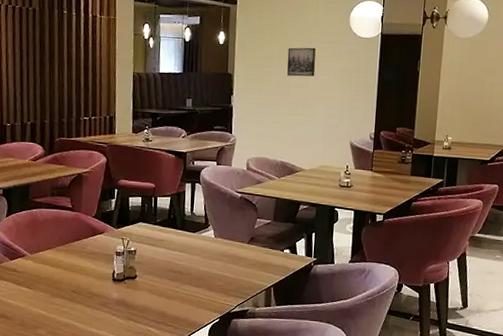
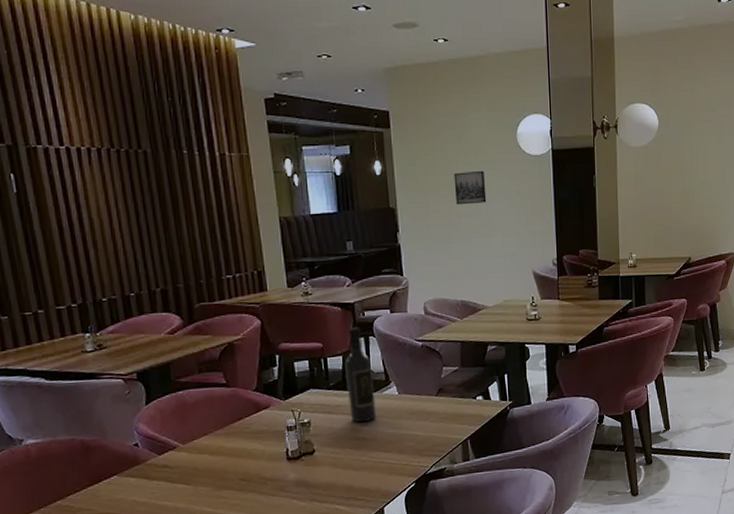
wine bottle: none [170,173,195,258] -> present [345,327,376,423]

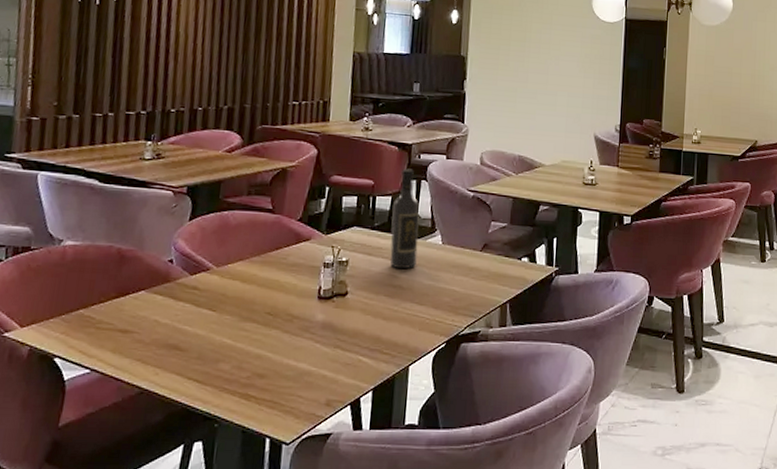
wall art: present [454,170,487,205] -> none [525,30,557,62]

